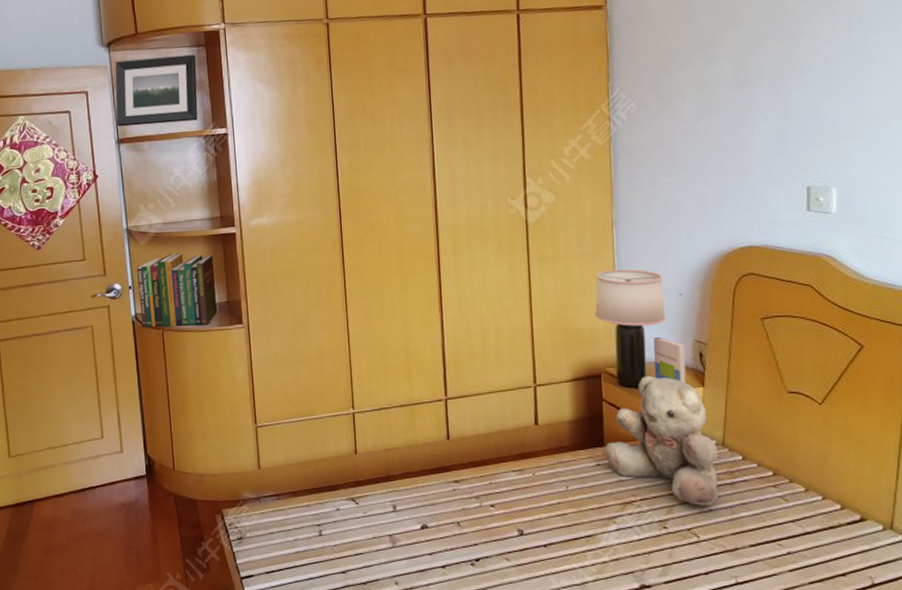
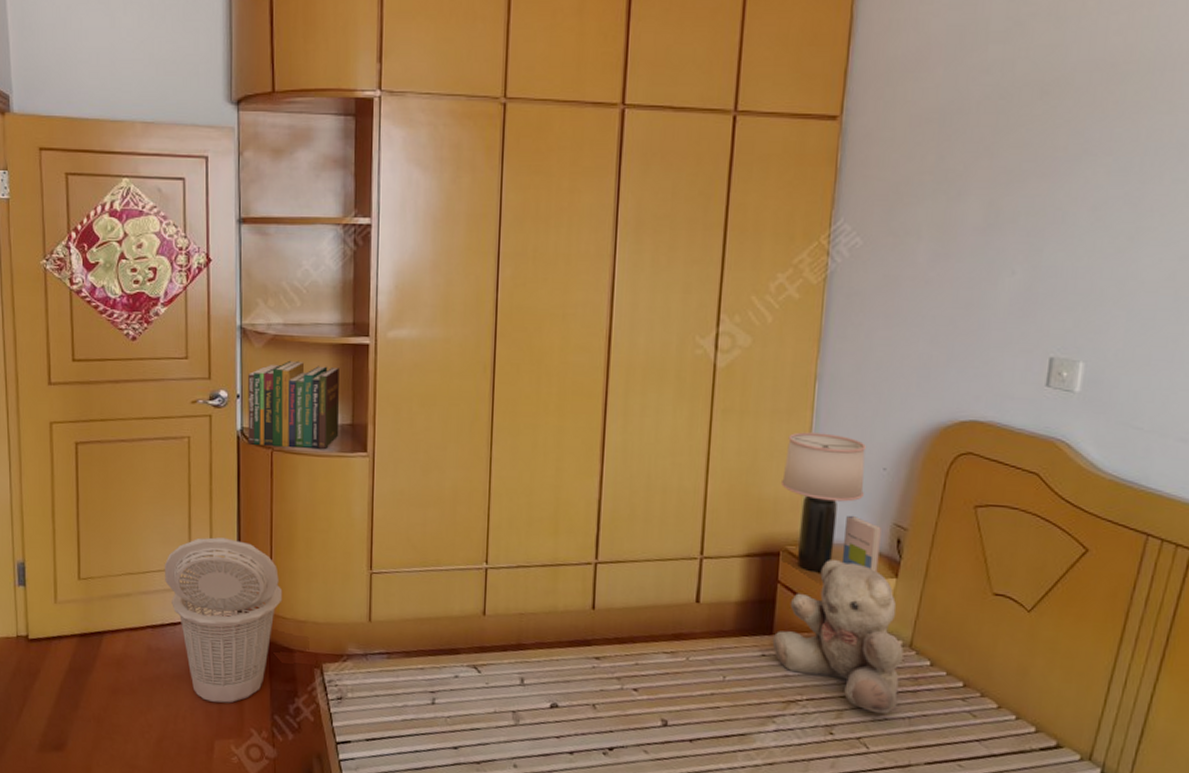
laundry basket: none [80,409,183,553] -> present [164,537,283,703]
picture frame: present [115,54,198,127] -> none [239,124,342,205]

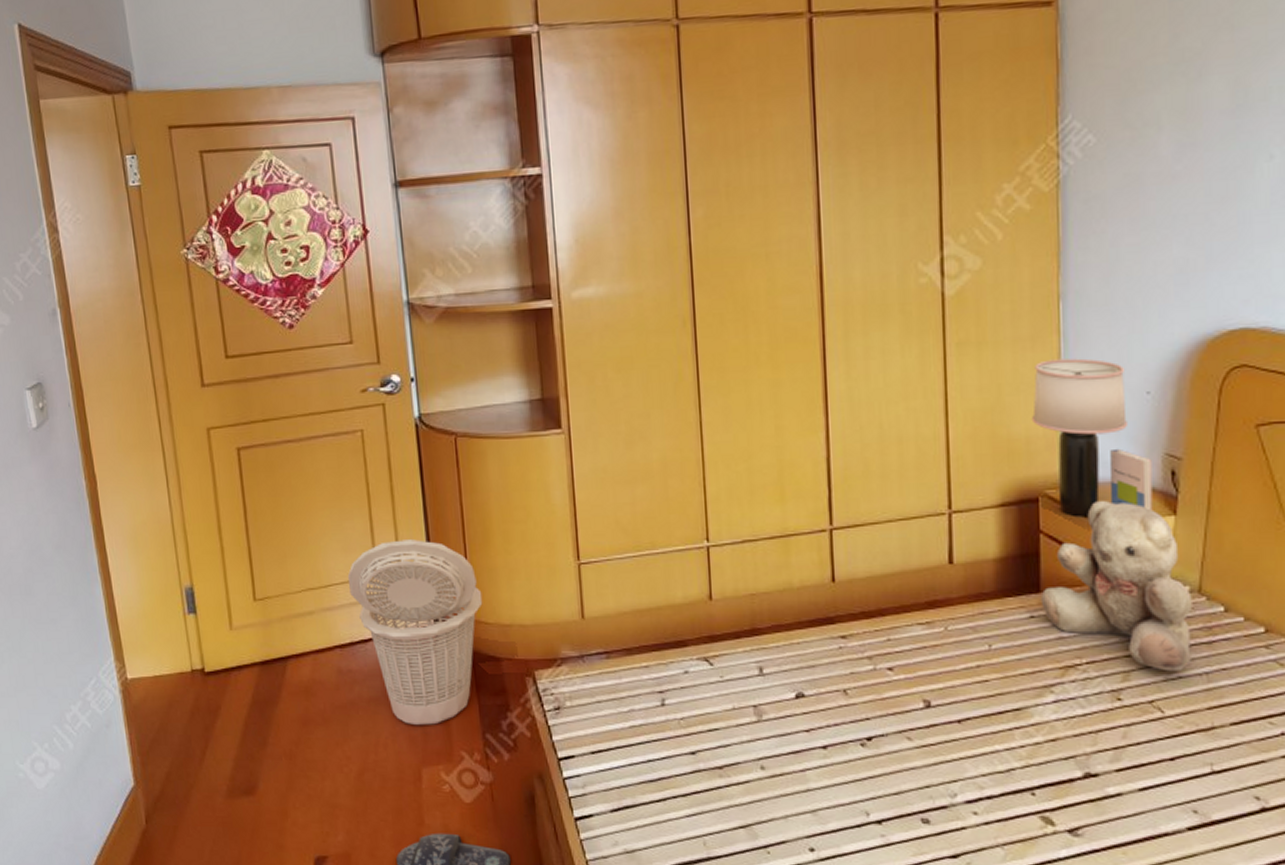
books: present [247,360,340,450] -> none [421,333,529,432]

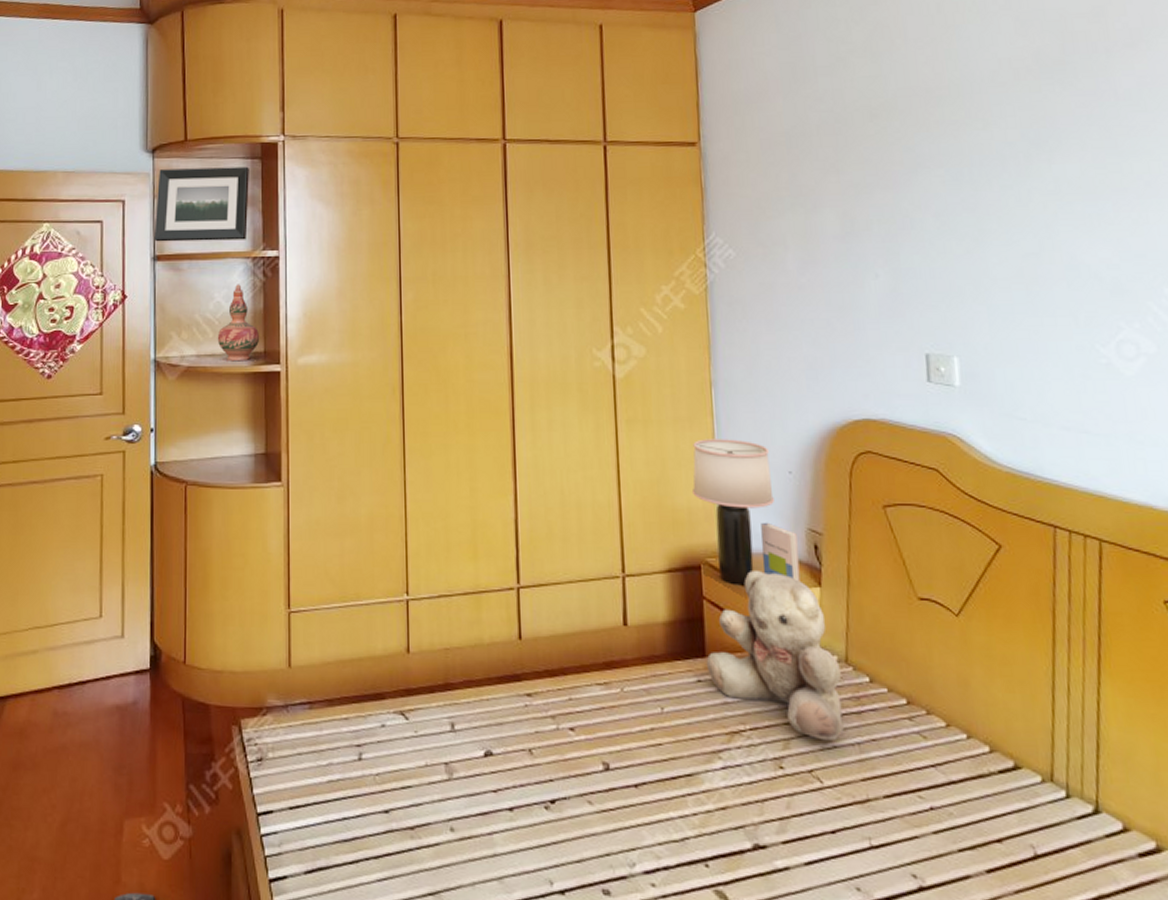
laundry basket: present [347,539,483,726] -> none [73,582,198,774]
picture frame: none [391,67,503,165] -> present [154,166,249,242]
decorative vase: none [476,209,527,298] -> present [217,284,260,360]

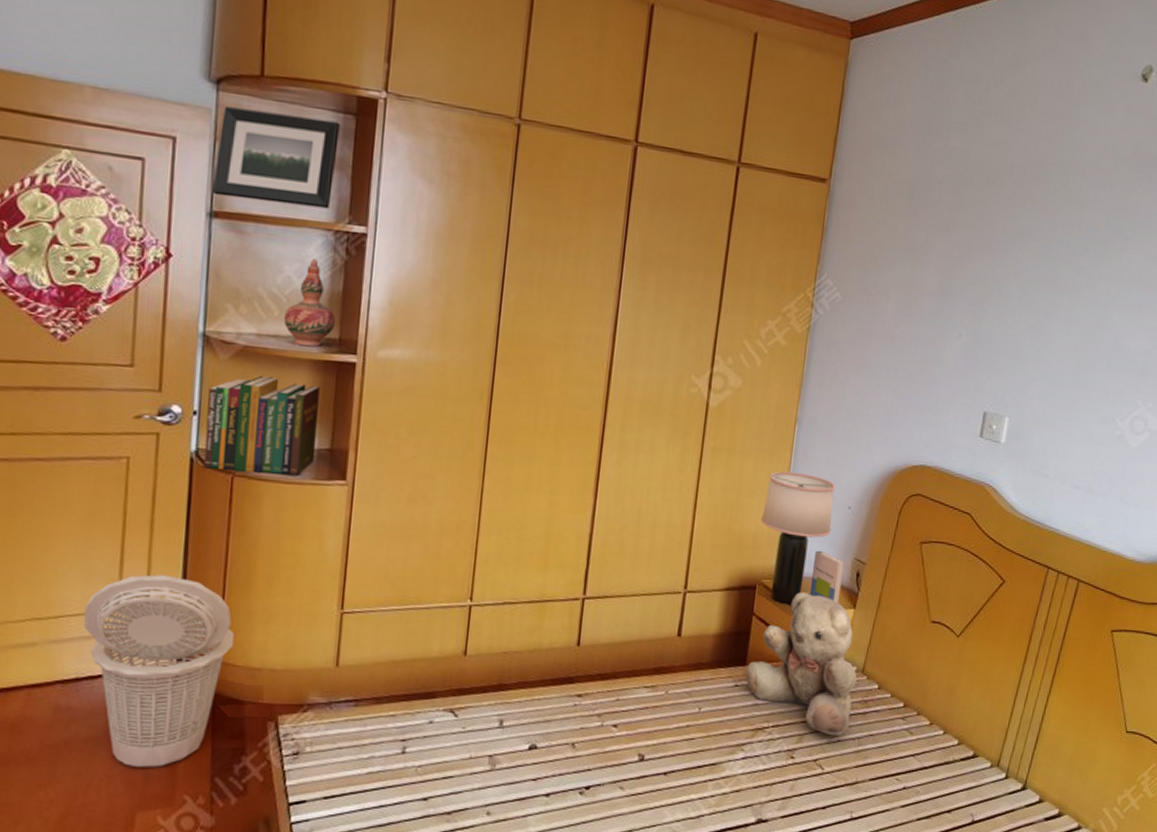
laundry basket: none [73,582,198,774] -> present [83,574,235,768]
books: none [161,391,253,482] -> present [203,375,320,476]

